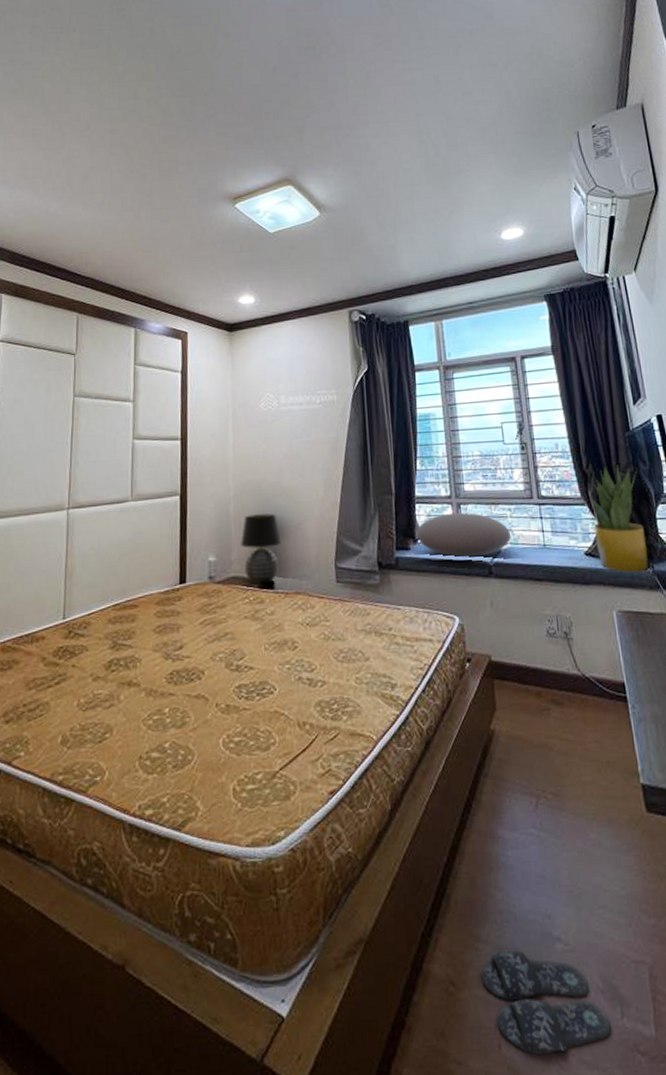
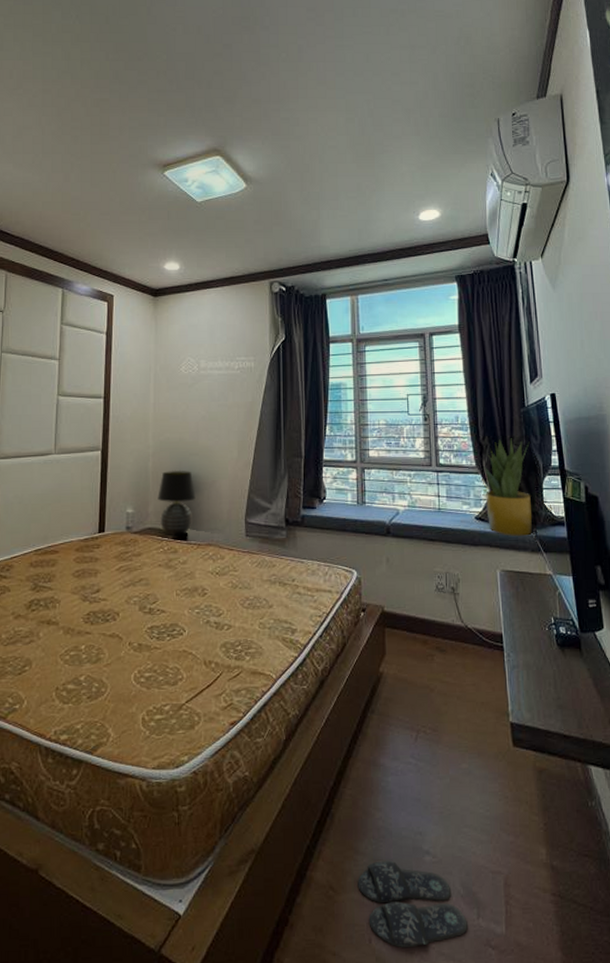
cushion: present [416,512,512,558] -> none [322,476,410,518]

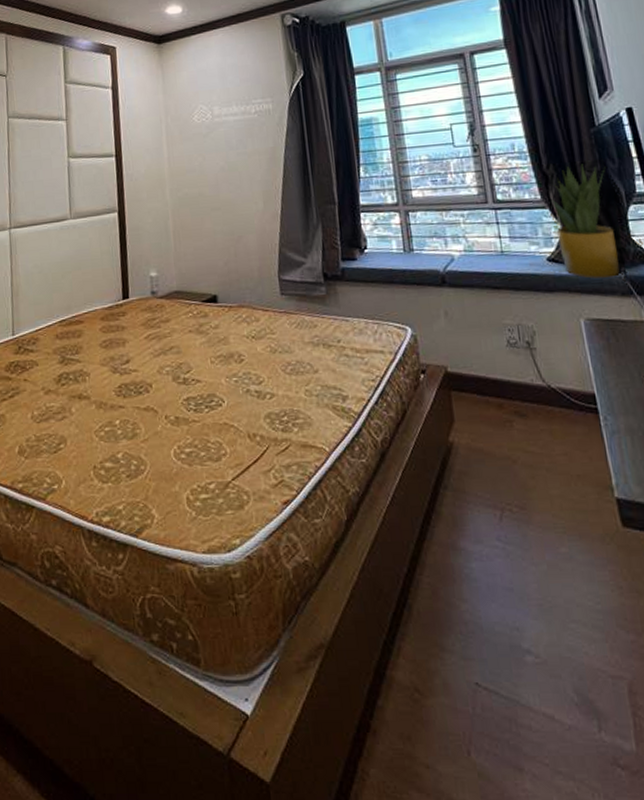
table lamp: present [158,470,196,537] -> none [181,227,222,299]
slippers: present [357,860,468,948] -> none [447,660,588,764]

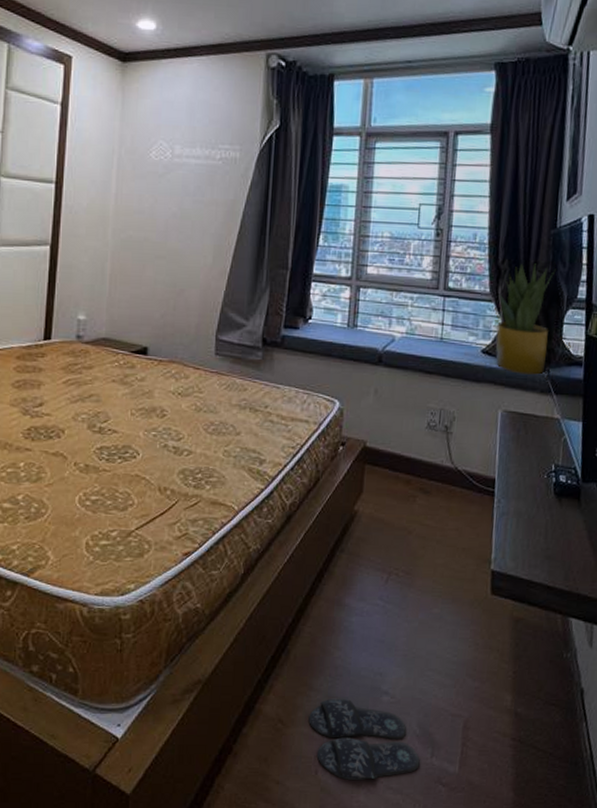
slippers: none [447,660,588,764] -> present [308,698,420,781]

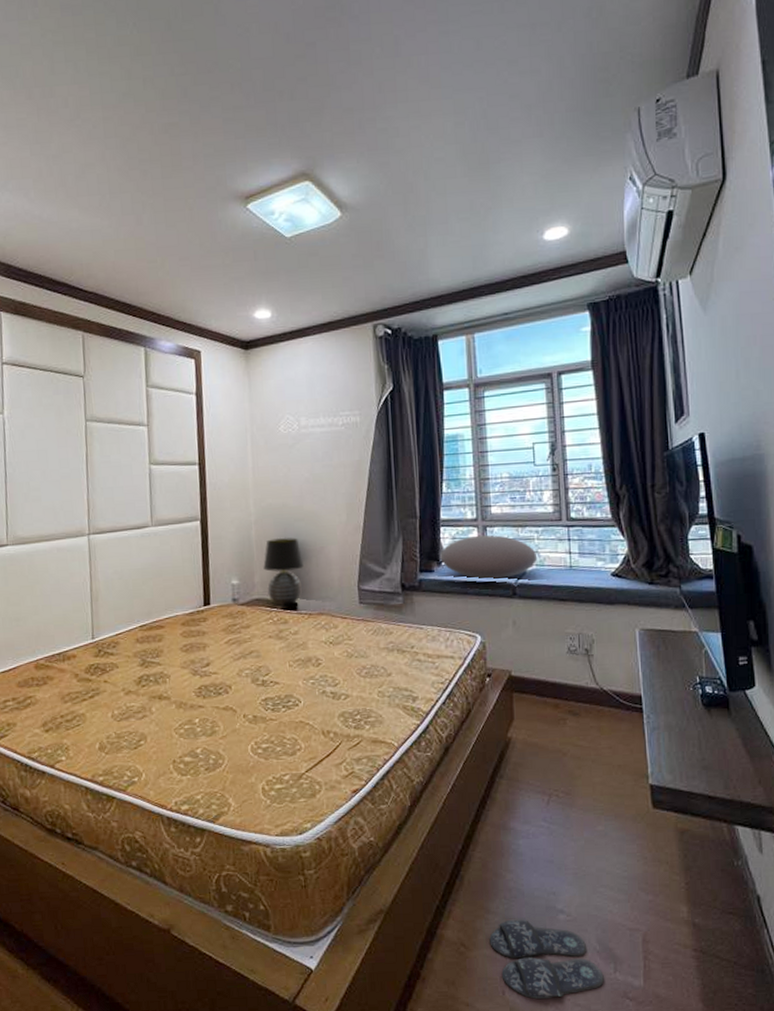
table lamp: none [115,274,160,350] -> present [263,537,304,607]
cushion: none [307,295,409,343] -> present [440,535,538,579]
planter: present [495,263,554,375] -> none [621,486,677,593]

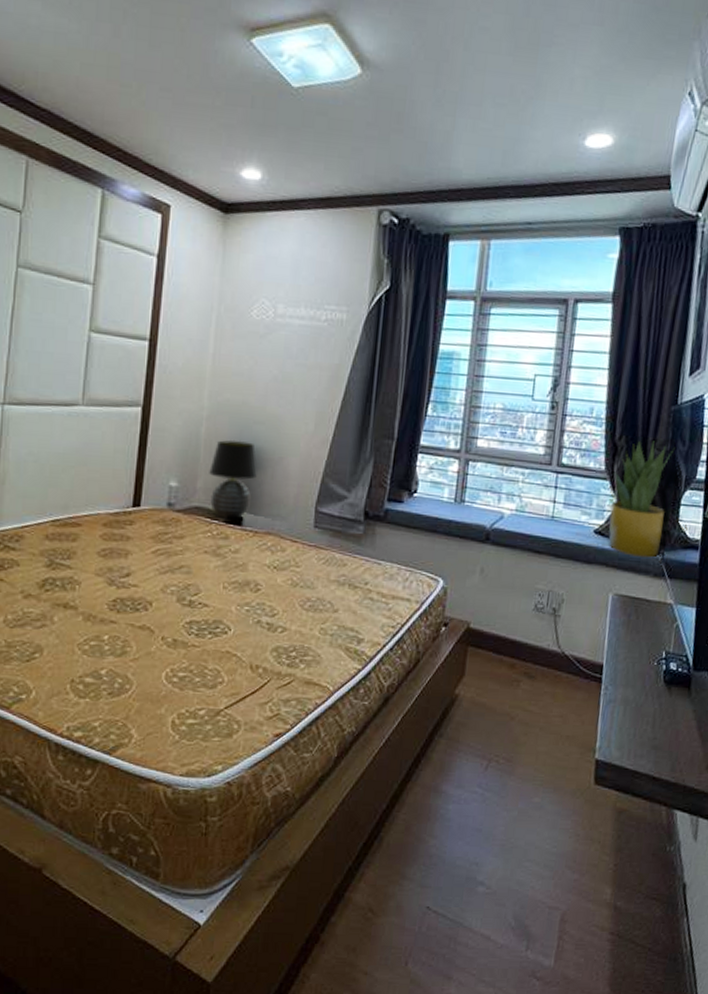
cushion: present [440,535,538,579] -> none [413,468,519,520]
slippers: present [489,919,604,1000] -> none [400,887,515,973]
planter: none [621,486,677,593] -> present [608,441,673,558]

